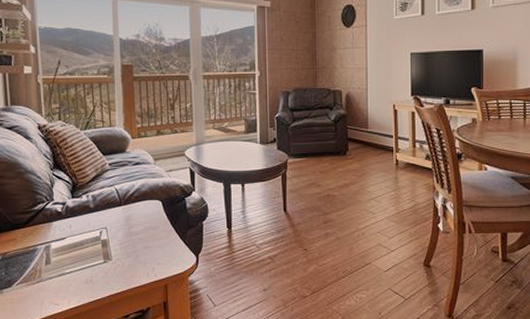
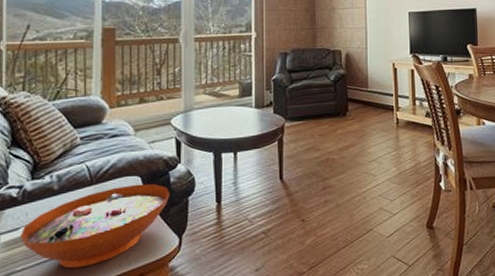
decorative bowl: none [66,207,187,275] -> present [20,184,171,268]

